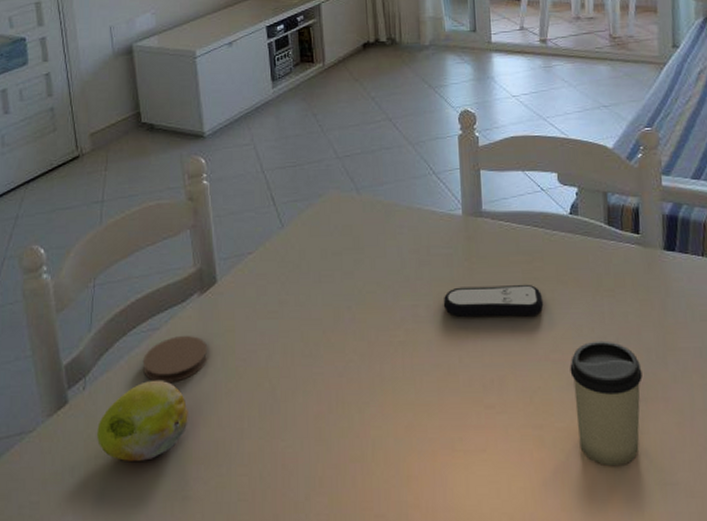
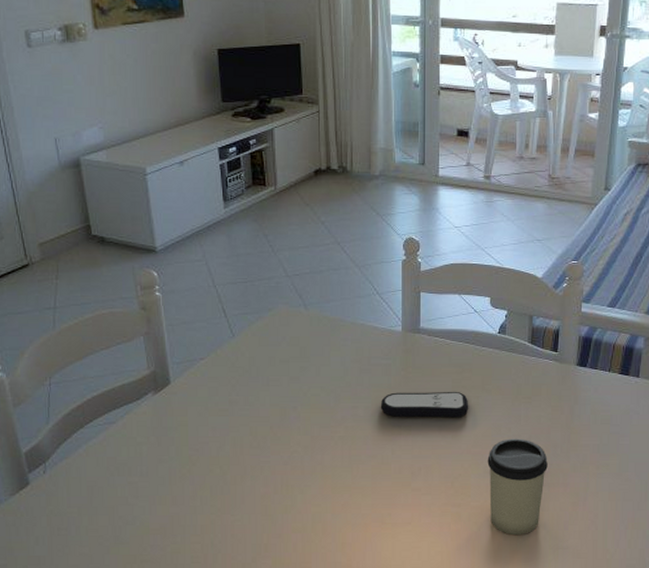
fruit: present [96,381,188,461] -> none [58,467,145,532]
coaster: present [142,336,208,382] -> none [100,429,163,468]

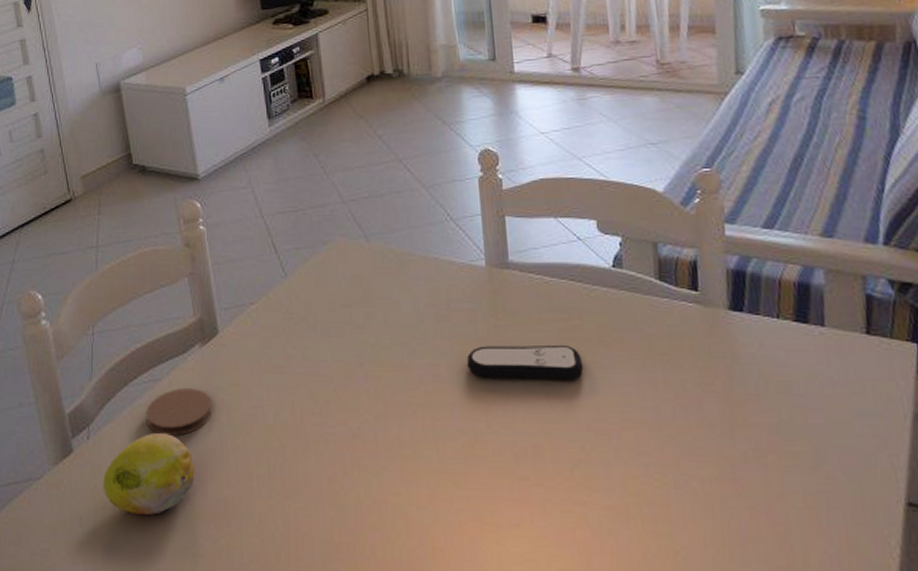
fruit: none [58,467,145,532] -> present [102,433,195,515]
coaster: none [100,429,163,468] -> present [145,388,213,436]
cup: present [487,438,548,536] -> none [616,411,705,553]

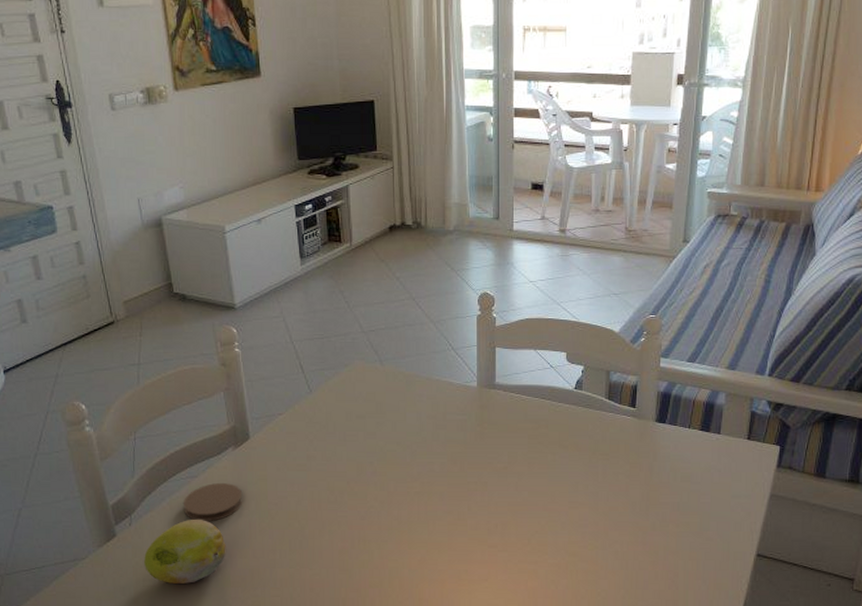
remote control: present [466,344,584,381] -> none [456,447,546,474]

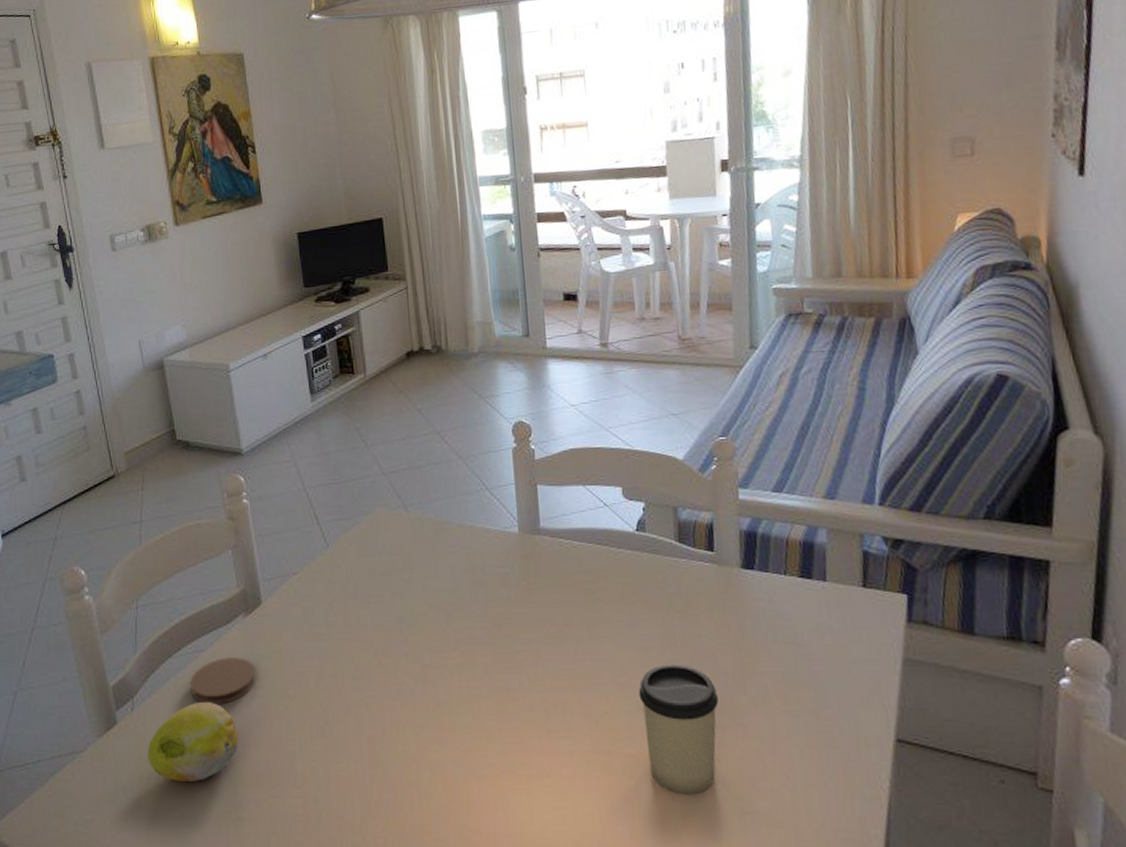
cup: none [564,495,626,594] -> present [638,664,719,795]

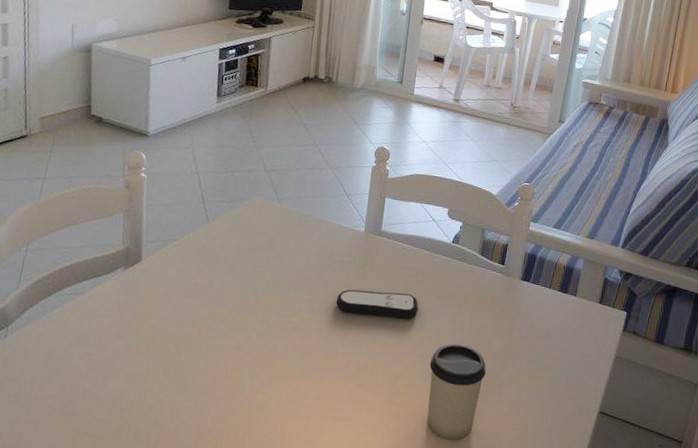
fruit: present [147,703,239,781] -> none [11,336,100,402]
coaster: present [189,658,256,704] -> none [63,301,126,340]
remote control: none [500,604,609,639] -> present [335,289,419,319]

